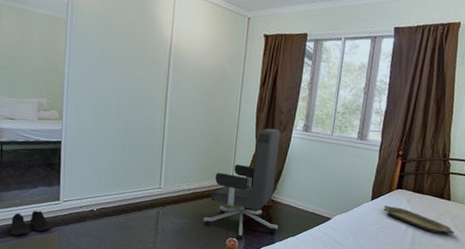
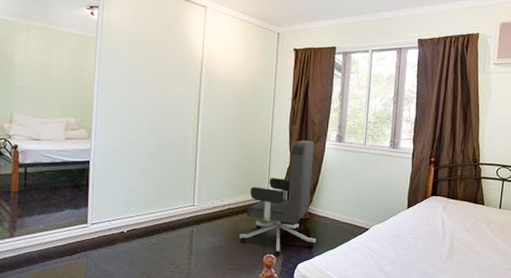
shoe: present [11,210,53,235] -> none [34,235,80,263]
serving tray: present [382,205,455,234] -> none [419,212,492,239]

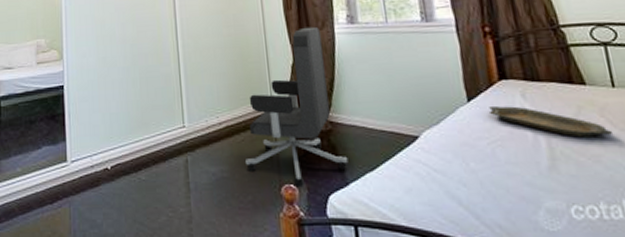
serving tray: none [419,212,492,239] -> present [488,105,614,138]

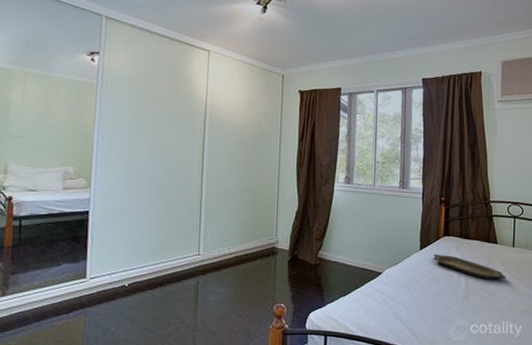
office chair: present [246,26,348,186] -> none [248,182,328,305]

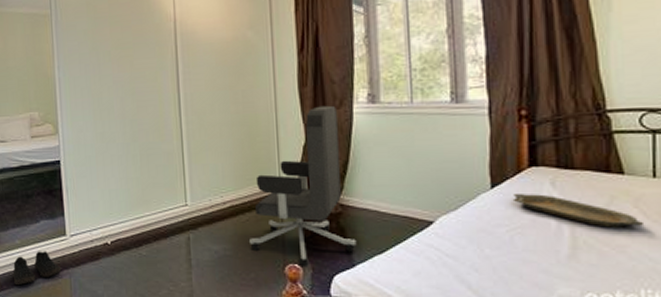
shoe: none [27,292,78,323] -> present [13,251,62,285]
office chair: none [248,182,328,305] -> present [250,105,357,266]

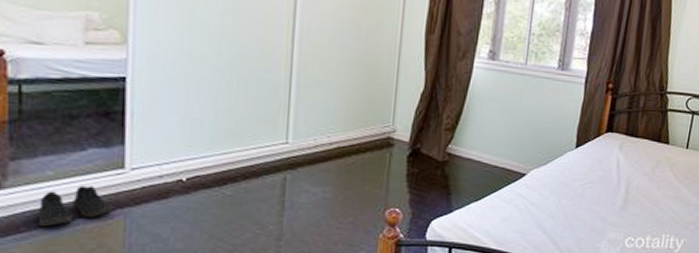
office chair: present [250,105,357,266] -> none [352,55,459,211]
serving tray: present [512,192,645,228] -> none [589,153,675,186]

